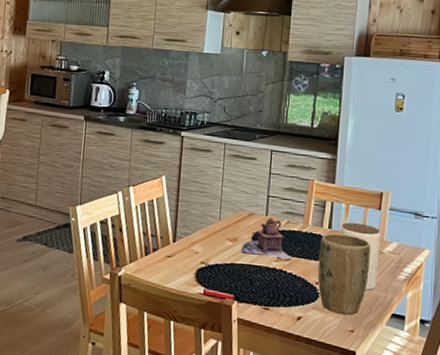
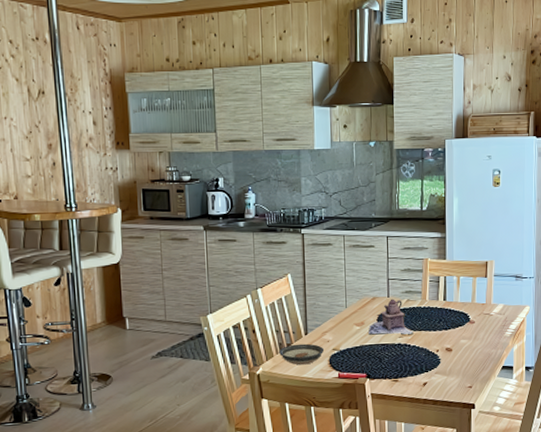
saucer: none [144,250,192,274] -> present [279,343,325,365]
plant pot: present [317,233,371,315] -> none [437,303,481,374]
jar: present [340,222,380,290] -> none [453,292,489,349]

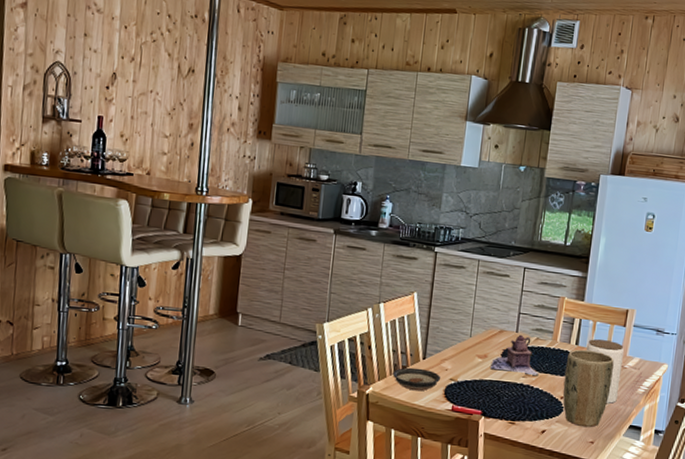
plant pot: none [437,303,481,374] -> present [563,349,614,428]
jar: none [453,292,489,349] -> present [586,339,624,404]

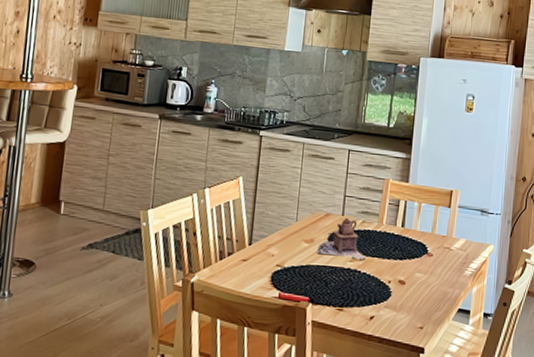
saucer: present [393,367,441,391] -> none [218,254,268,279]
plant pot: present [563,349,614,428] -> none [390,231,440,313]
jar: present [586,339,624,404] -> none [412,221,450,287]

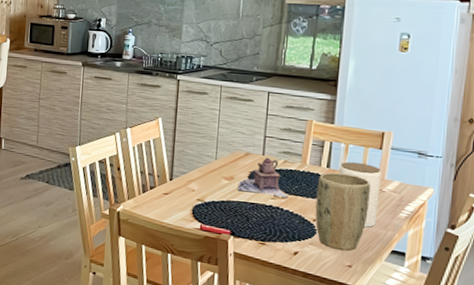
plant pot: none [390,231,440,313] -> present [315,172,371,251]
jar: none [412,221,450,287] -> present [338,162,381,228]

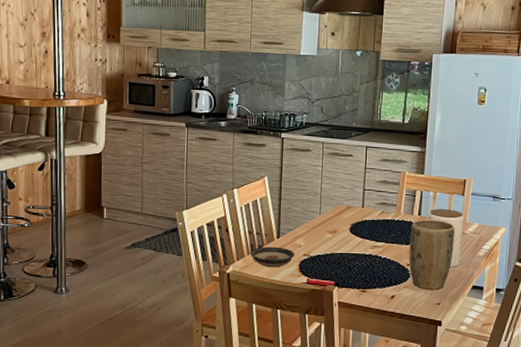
saucer: none [141,188,188,210] -> present [250,246,295,268]
teapot: present [237,157,288,198] -> none [340,209,385,246]

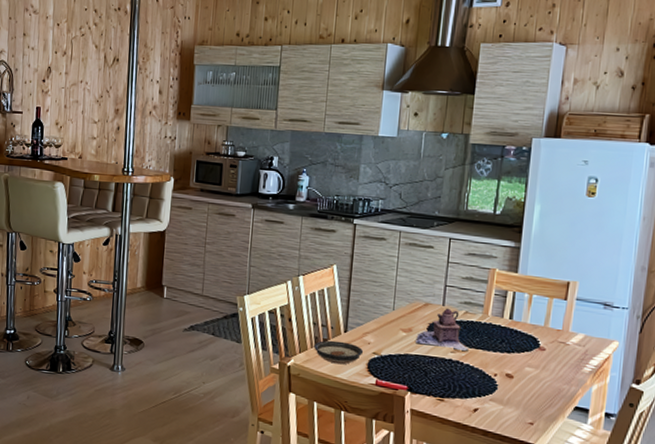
teapot: none [340,209,385,246] -> present [416,308,469,351]
plant pot: present [409,219,455,291] -> none [496,324,554,408]
jar: present [428,209,464,267] -> none [521,313,566,383]

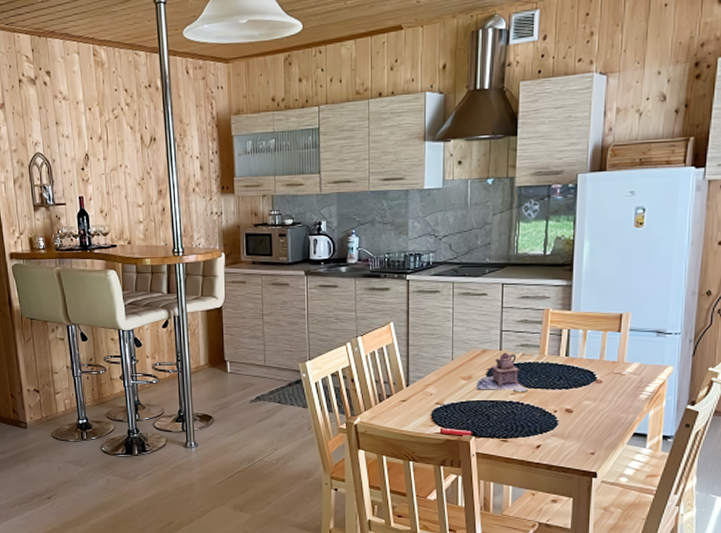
saucer: present [314,340,364,365] -> none [378,396,427,418]

